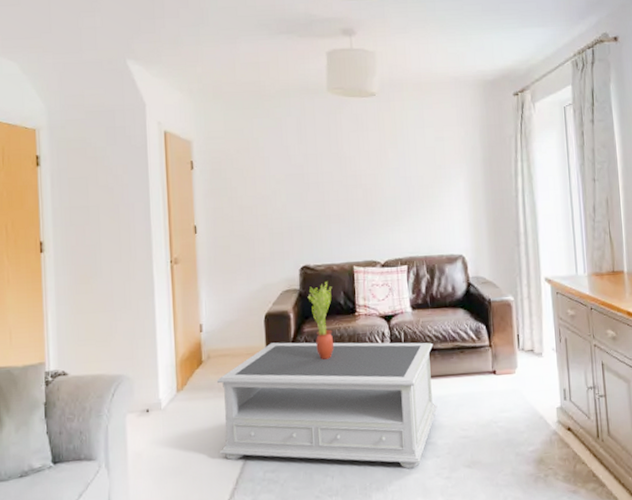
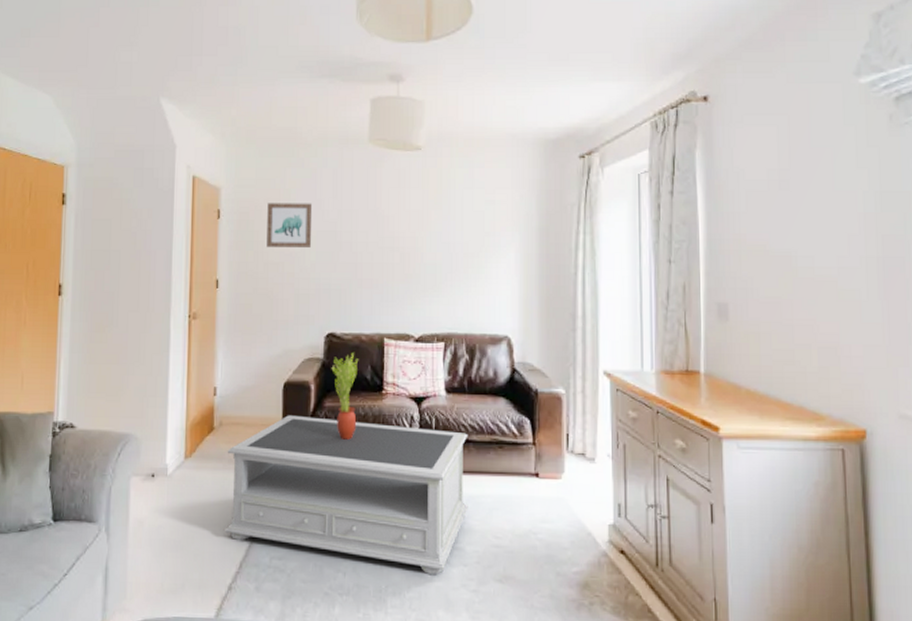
wall art: none [238,150,281,193] -> present [267,203,313,247]

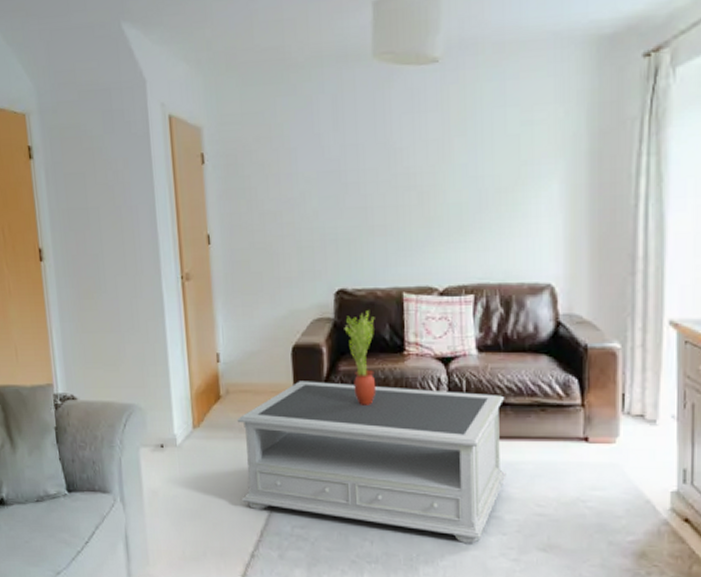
wall art: present [267,203,313,247] -> none [257,138,311,194]

